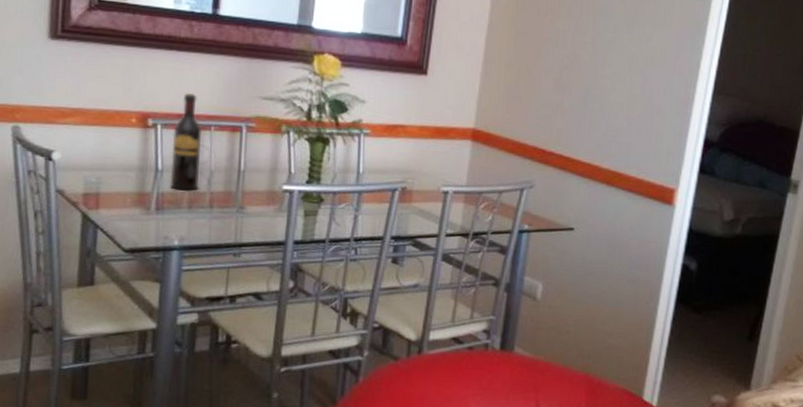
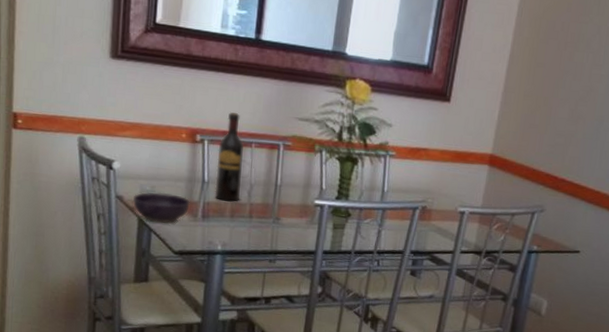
bowl: none [75,184,142,218] -> present [132,192,190,224]

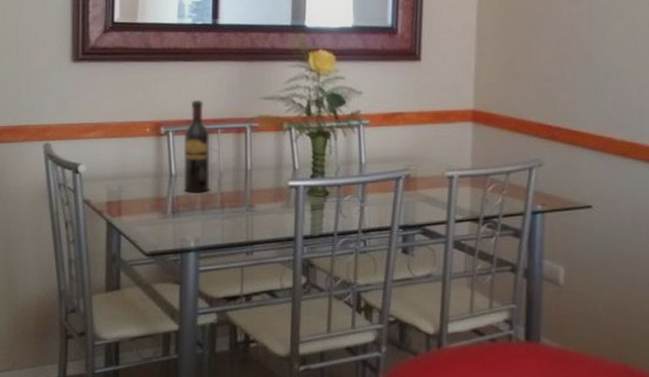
bowl: present [132,192,190,224] -> none [100,192,159,224]

